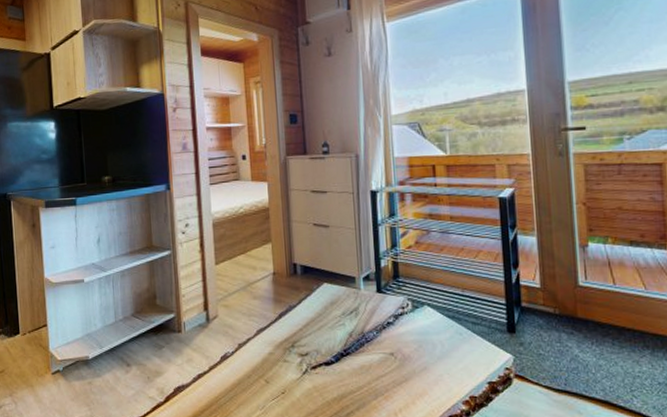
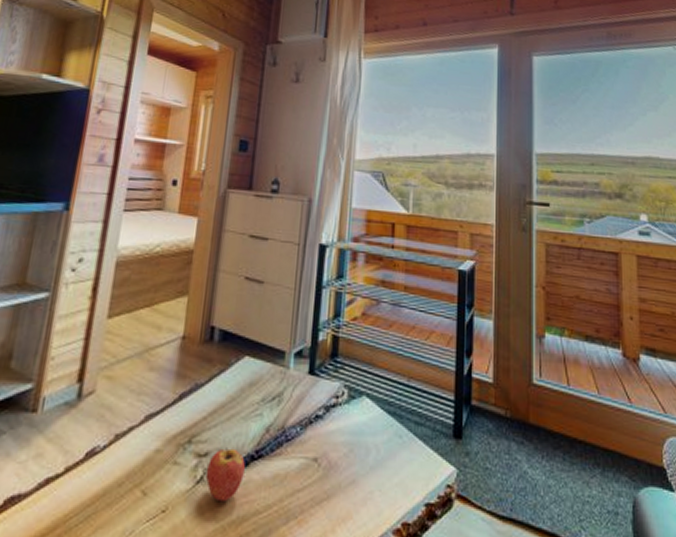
fruit: none [308,349,338,386] -> present [206,448,245,502]

